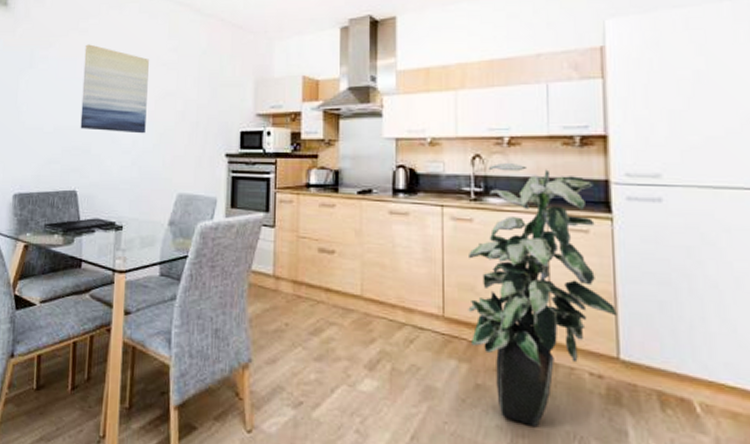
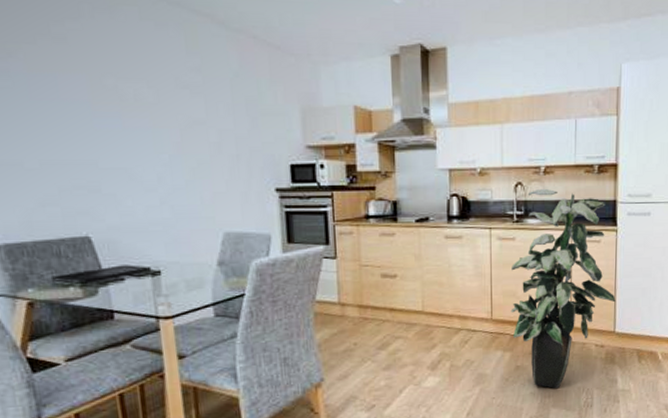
wall art: present [80,44,149,134] -> none [66,56,173,169]

